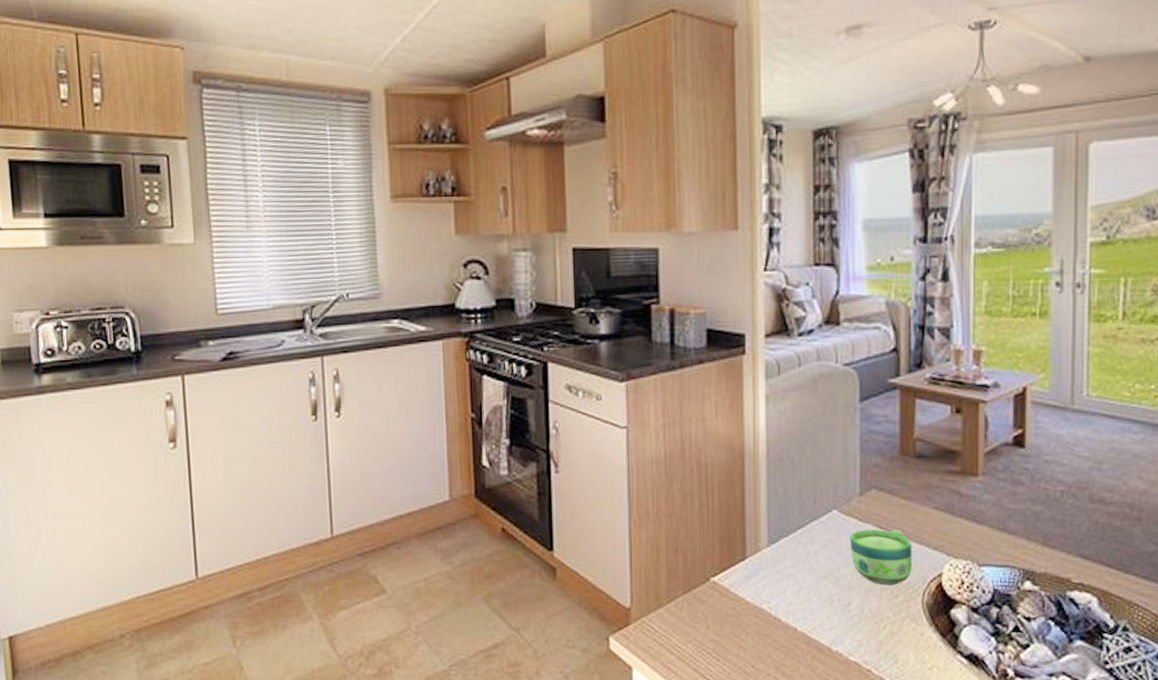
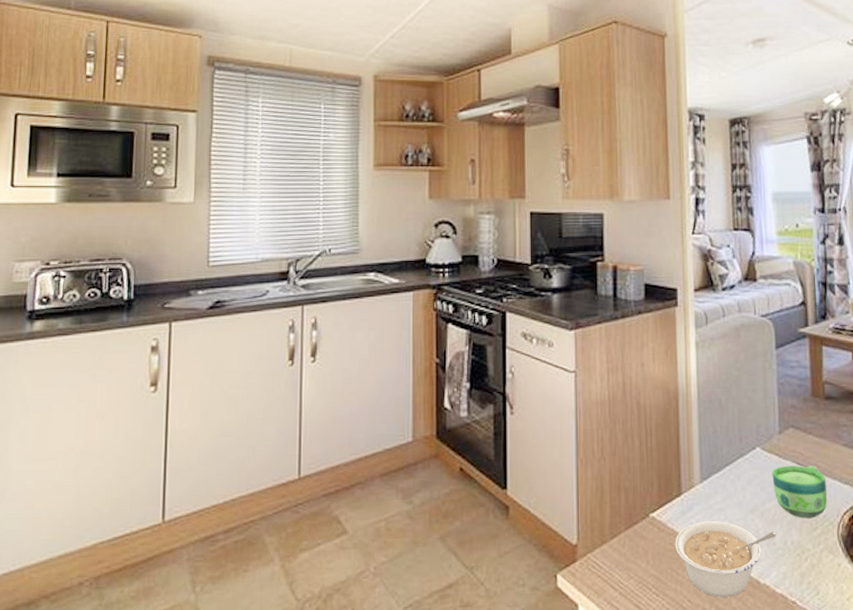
legume: none [738,585,852,663] -> present [675,520,777,597]

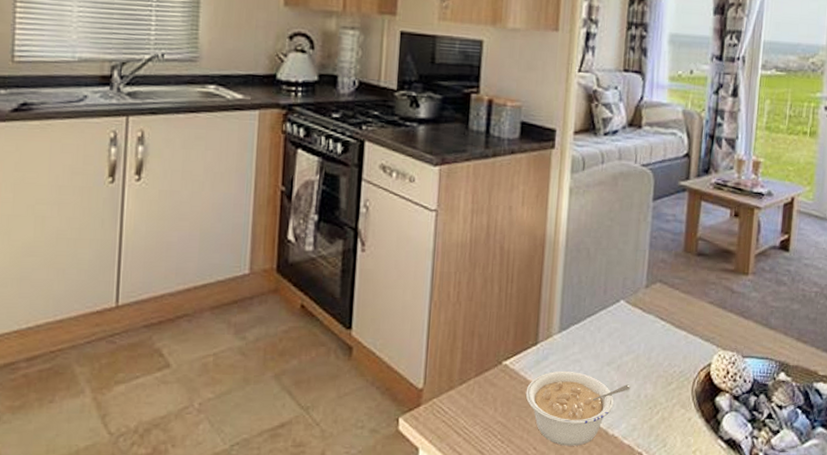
cup: present [772,465,828,519] -> none [633,319,688,373]

